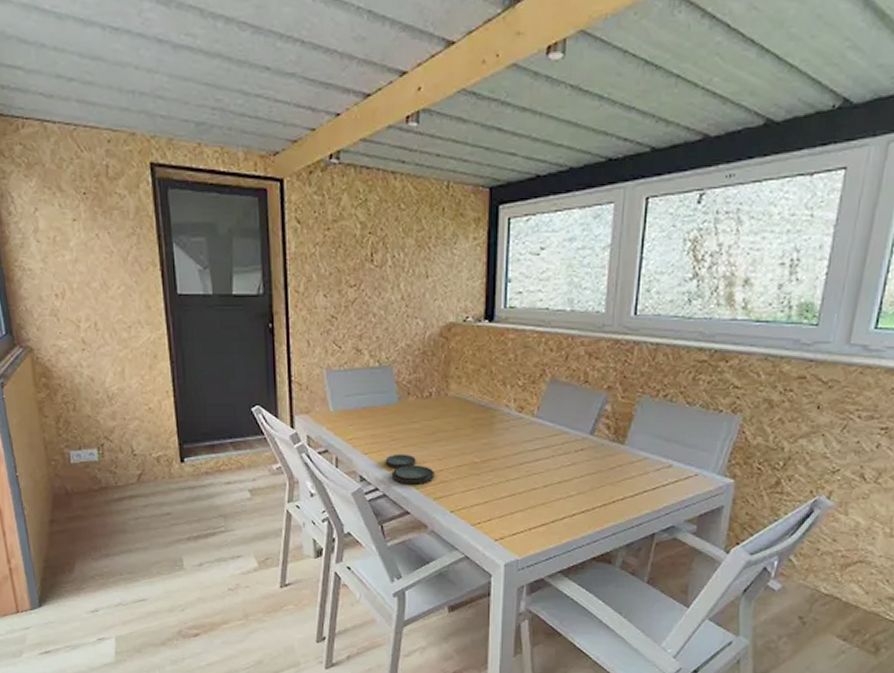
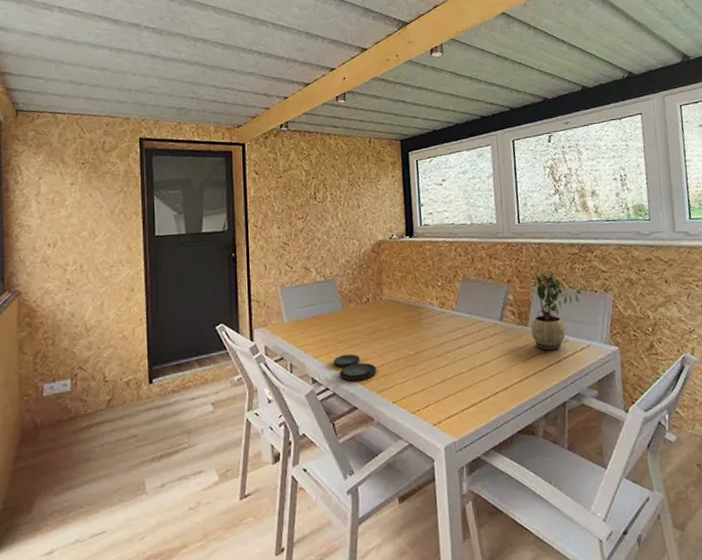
potted plant: none [627,378,702,475] -> present [530,269,582,351]

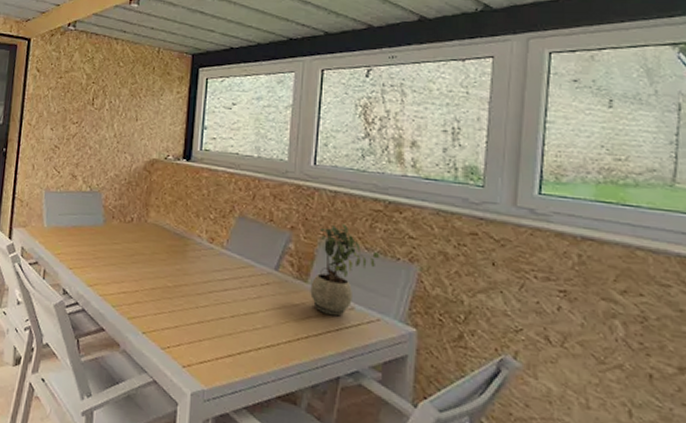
plate: present [333,353,377,382] -> none [87,271,131,303]

